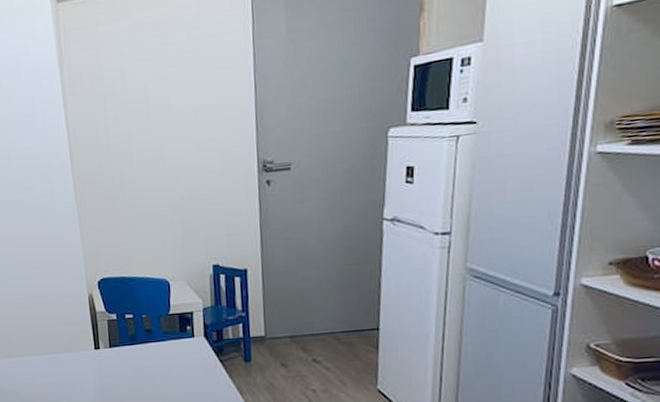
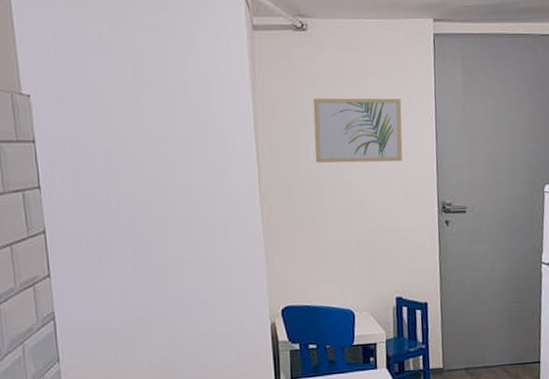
wall art: none [120,51,217,133] -> present [313,98,403,163]

